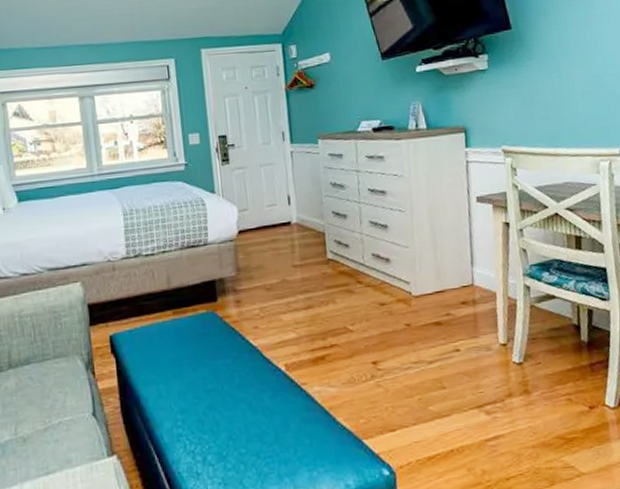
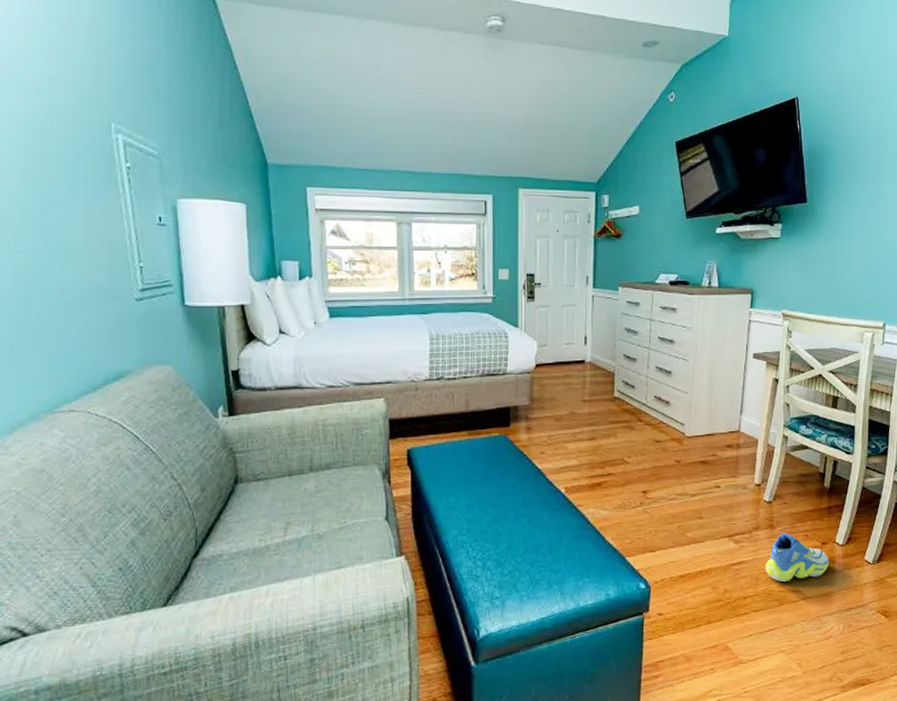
sneaker: none [526,398,602,457] -> present [765,533,830,582]

